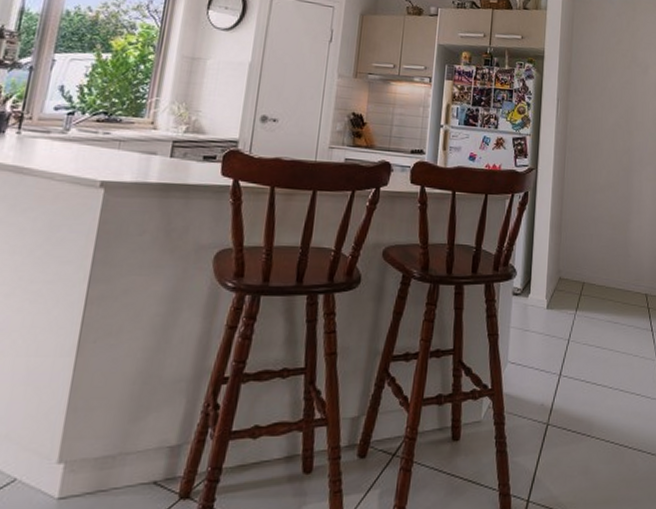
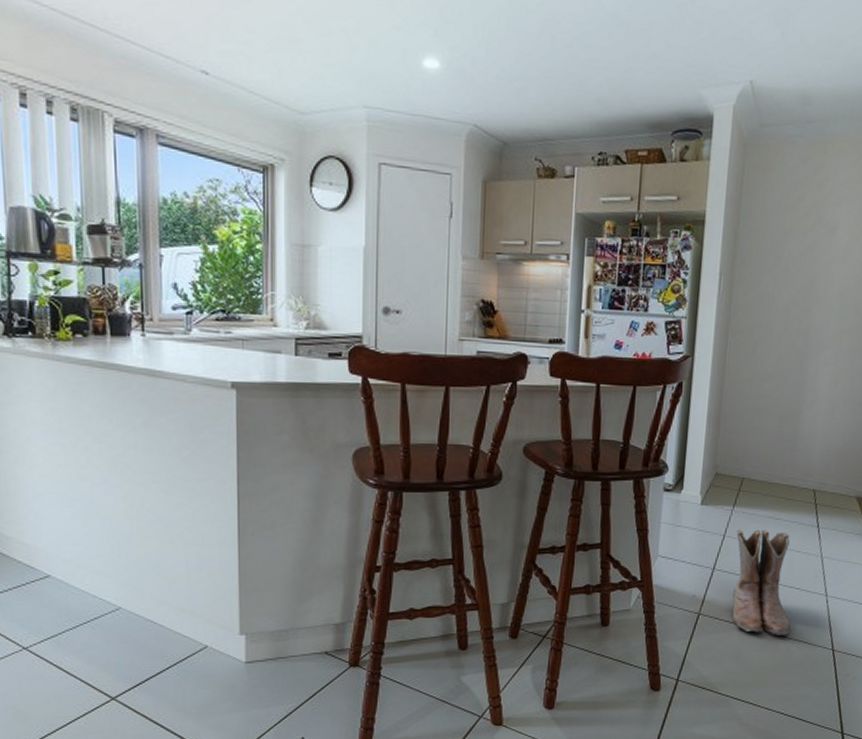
boots: none [579,333,634,446] -> present [732,529,790,635]

